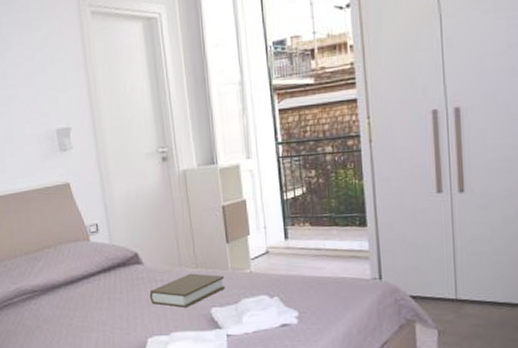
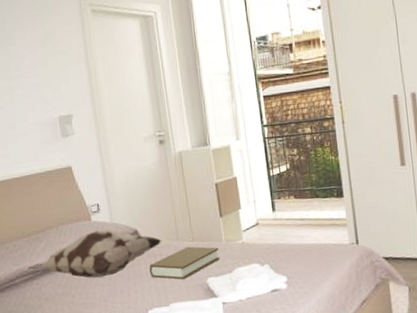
decorative pillow: none [25,251,163,301] -> present [27,229,162,278]

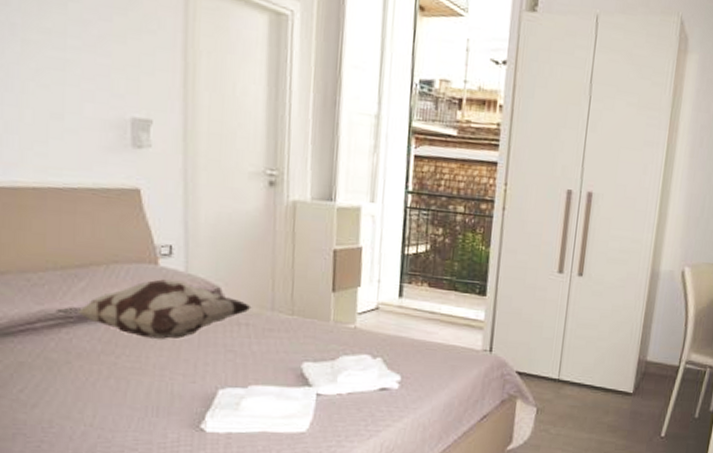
book: present [149,246,220,280] -> none [228,320,324,359]

